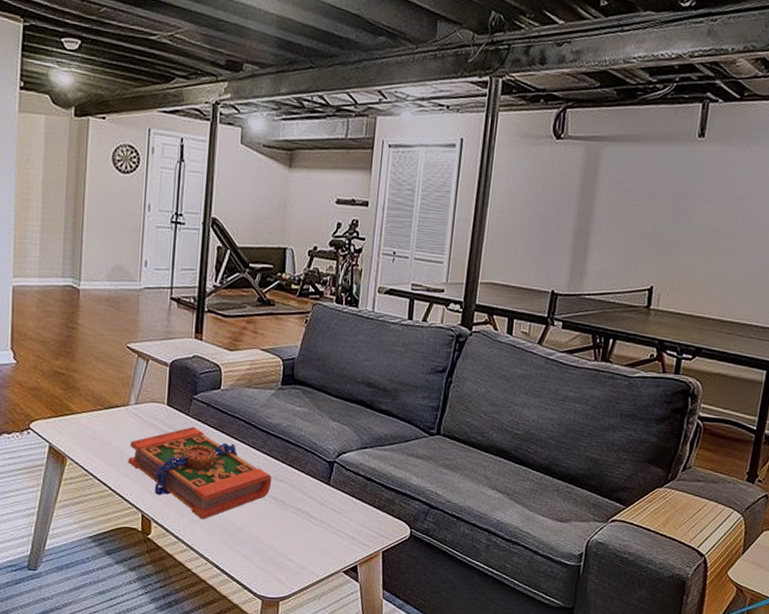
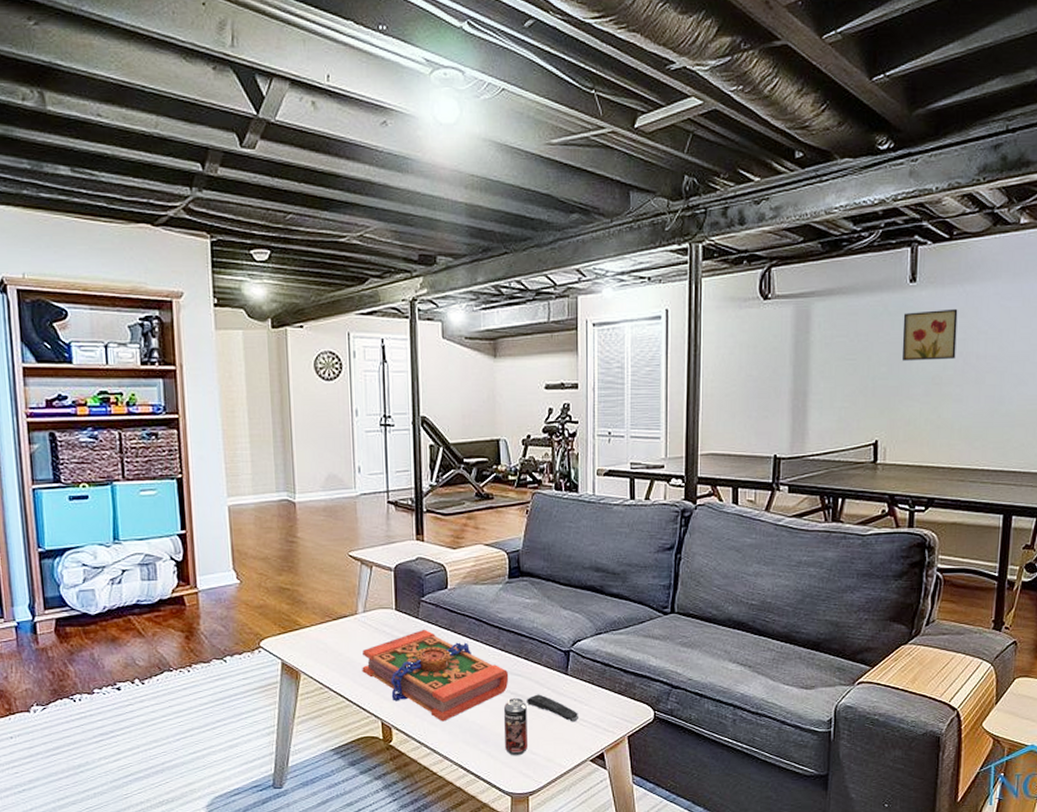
beverage can: none [261,503,287,561] -> present [504,698,527,756]
remote control: none [287,501,336,533] -> present [527,694,578,722]
wall art: none [684,166,742,215] -> present [902,308,958,361]

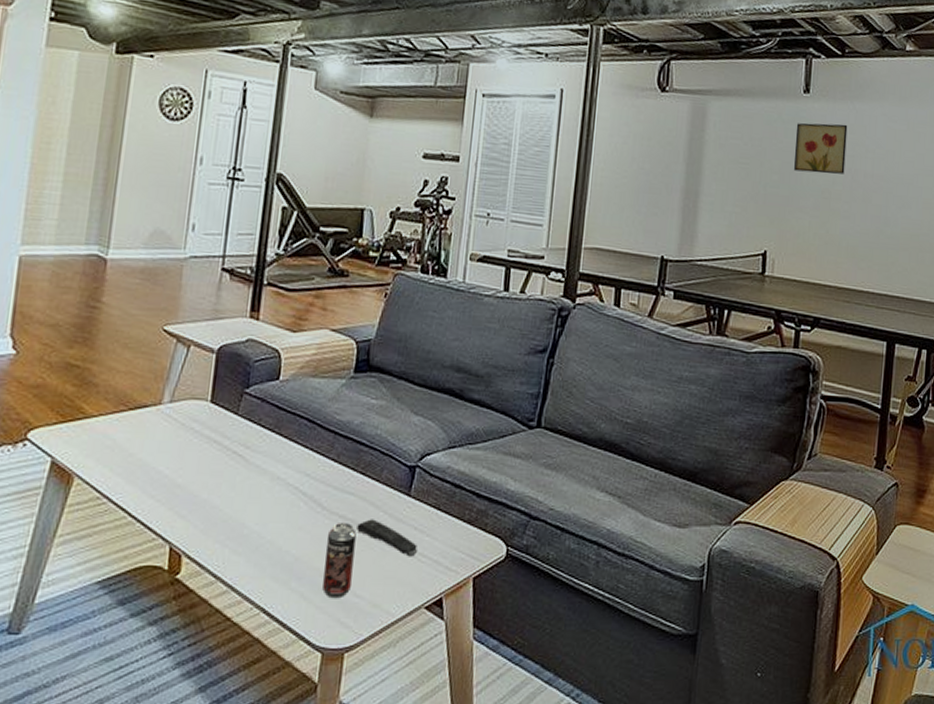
book: present [362,629,509,722] -> none [155,428,340,550]

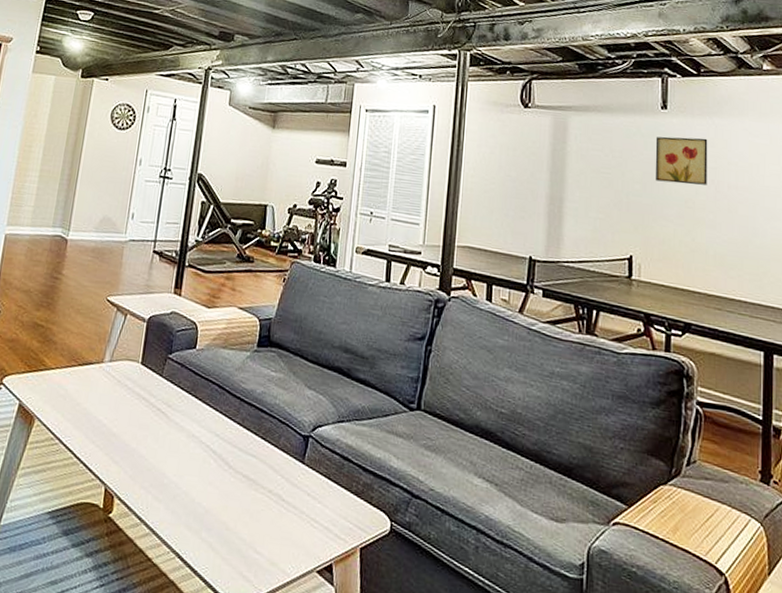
beverage can: present [322,523,357,599] -> none [228,482,258,553]
remote control: present [357,519,418,557] -> none [258,481,310,521]

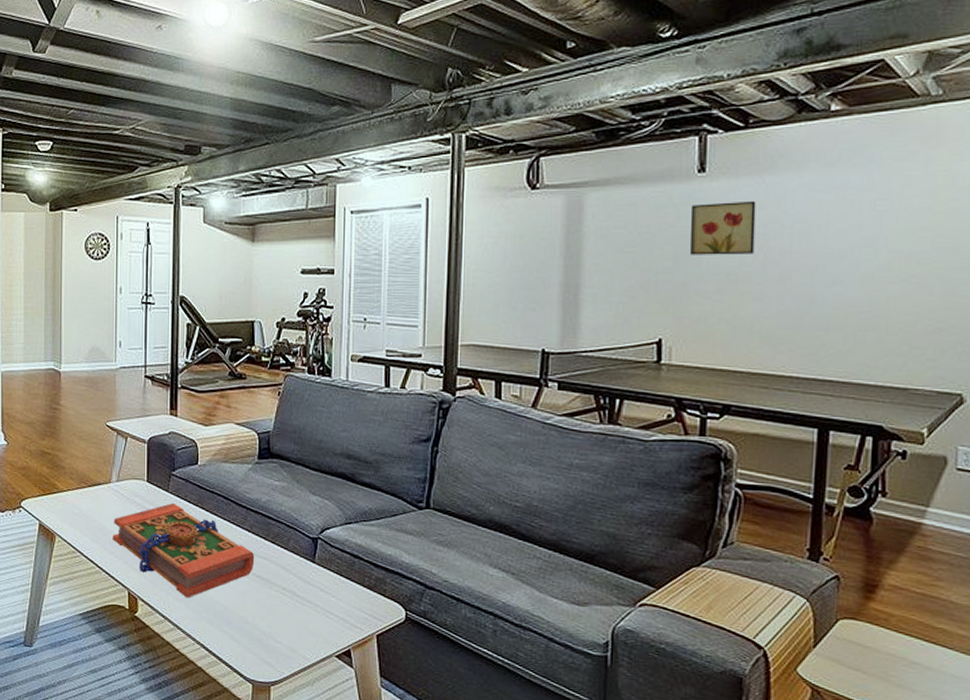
book: none [96,388,244,498] -> present [112,502,255,598]

